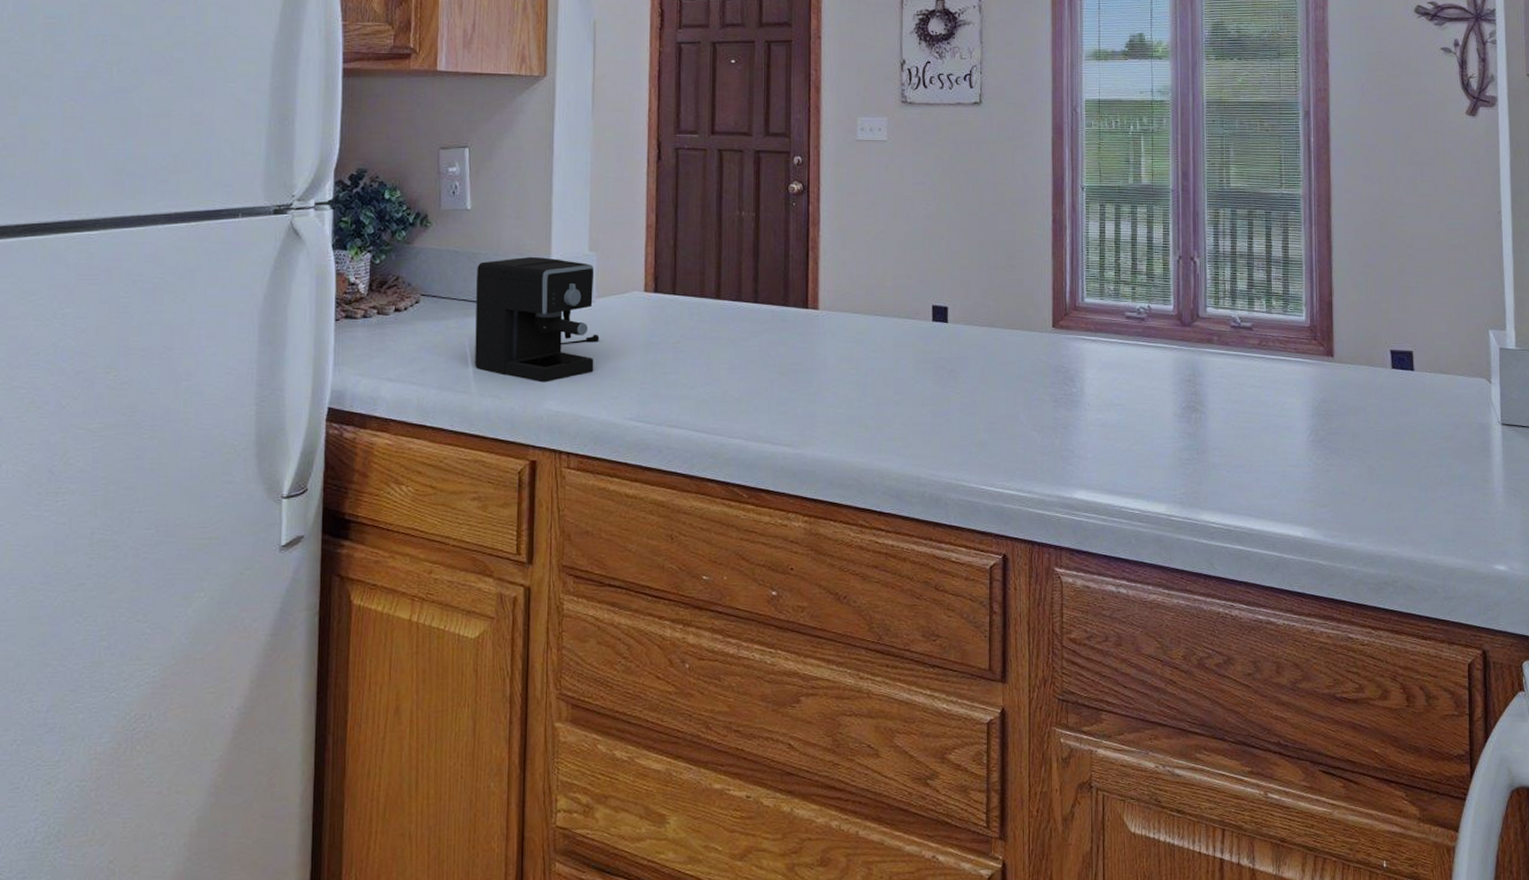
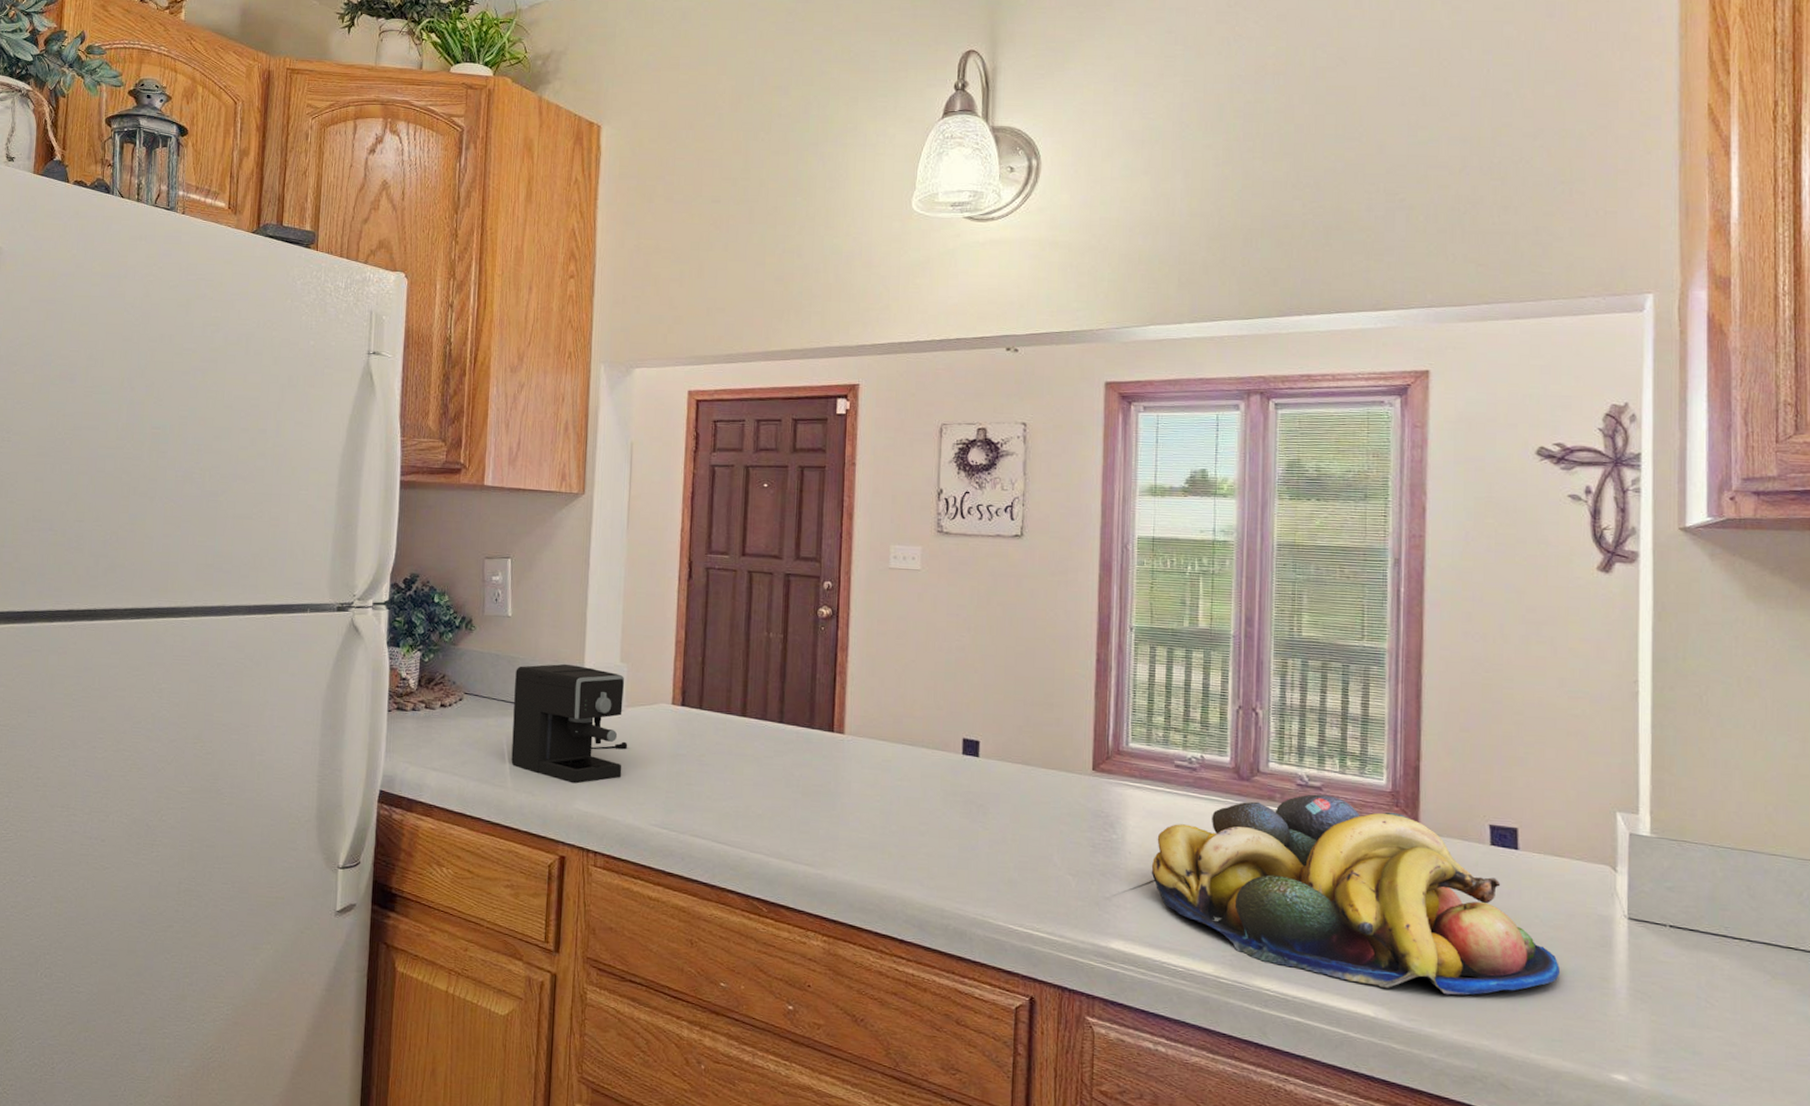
fruit bowl: none [1108,334,1451,510] -> present [1151,794,1561,995]

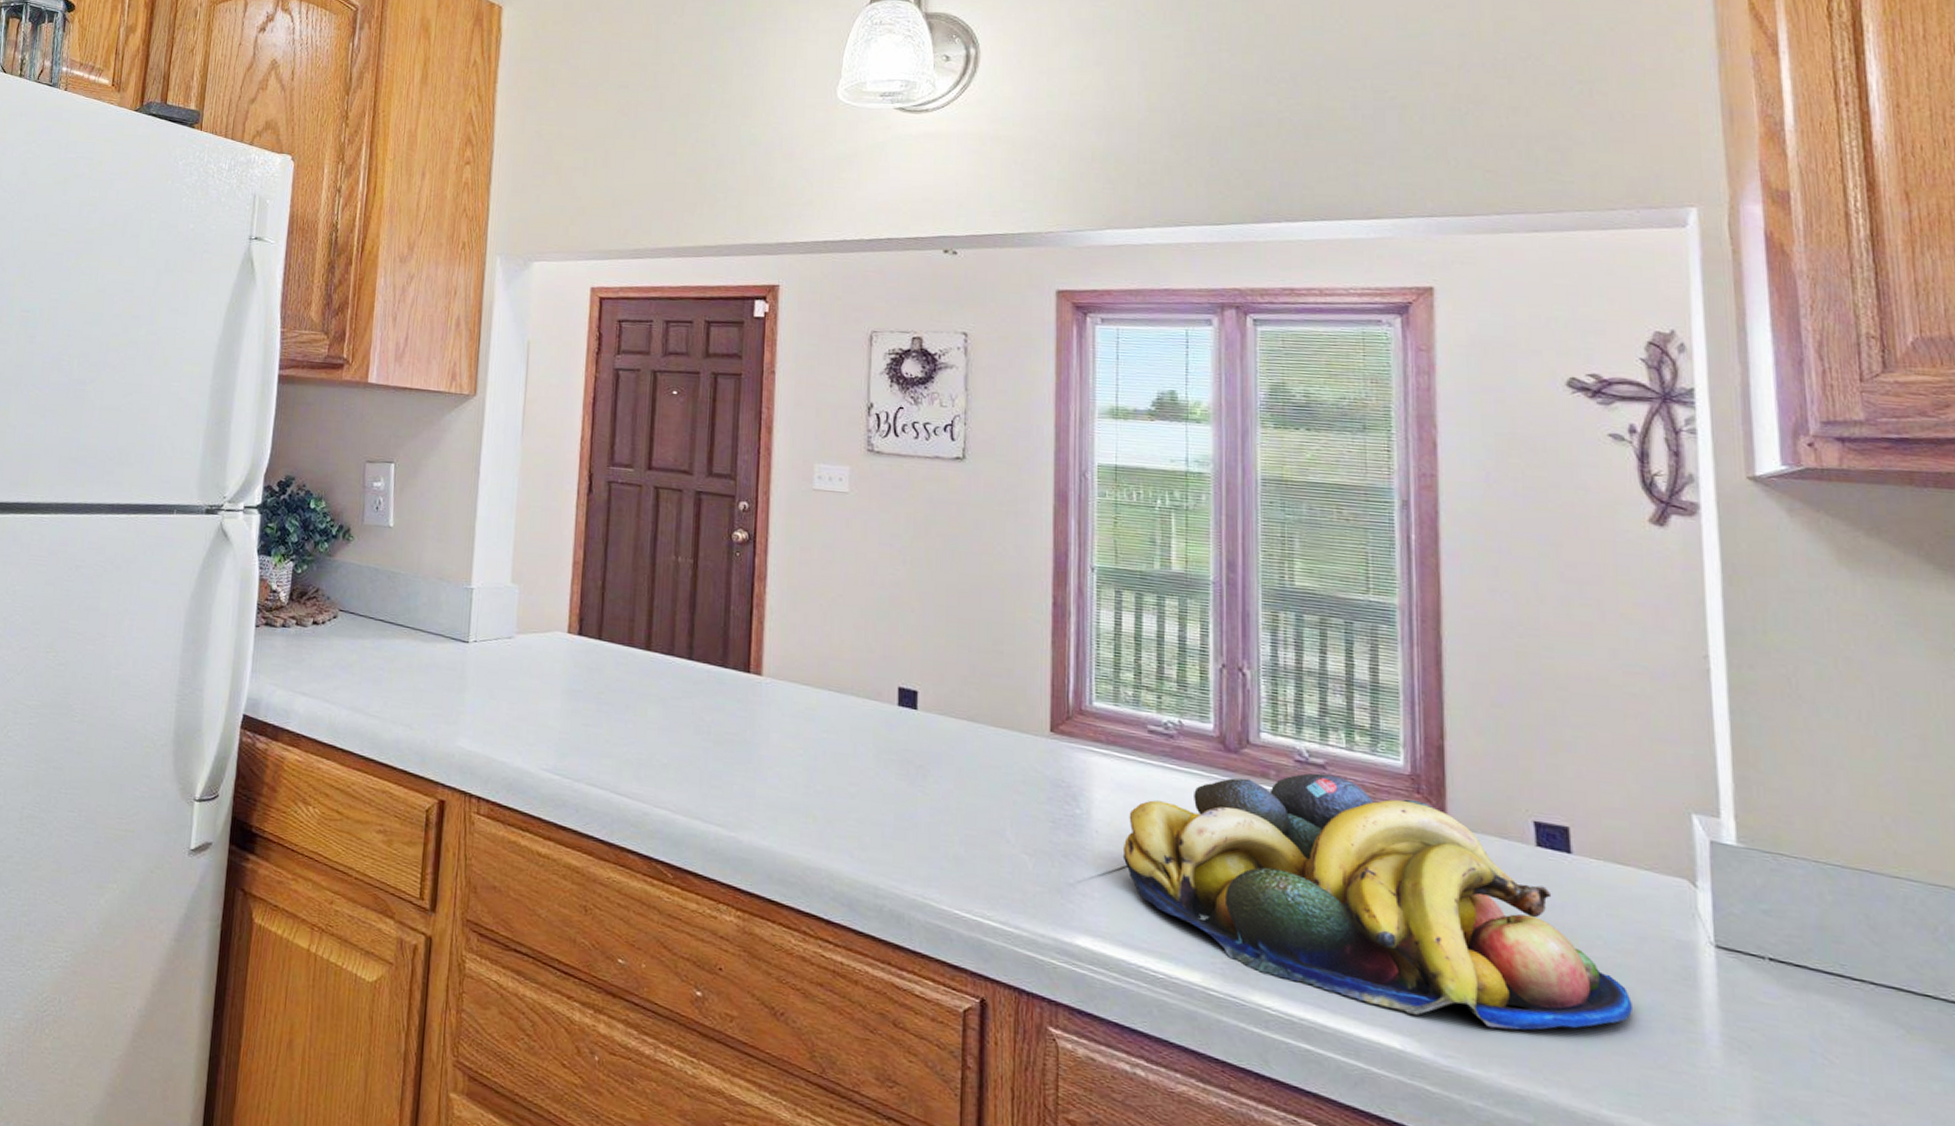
coffee maker: present [511,663,628,784] -> none [388,582,518,718]

